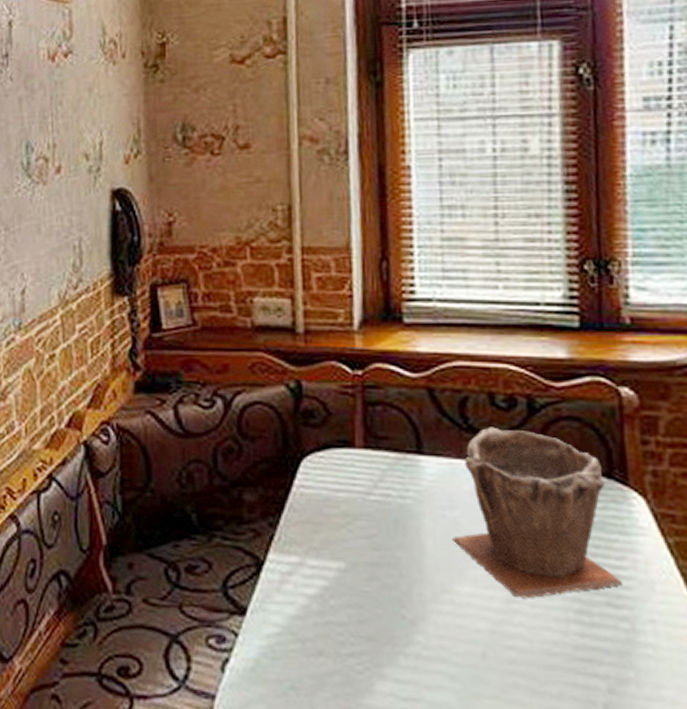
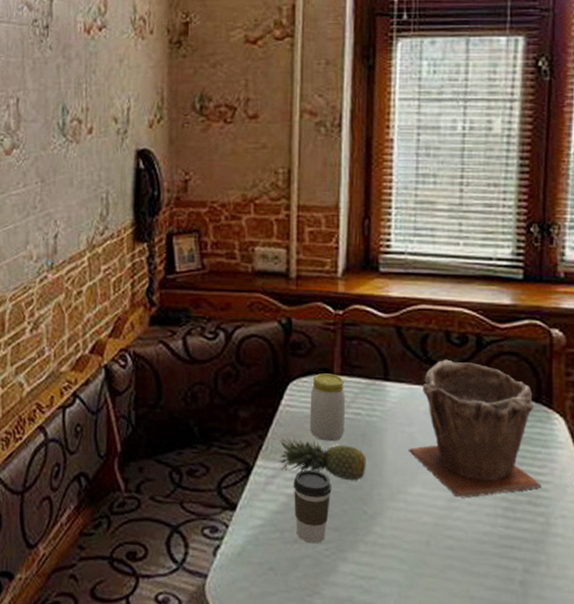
fruit: none [293,525,402,579] -> present [278,438,366,481]
coffee cup: none [313,564,361,657] -> present [293,469,332,544]
jar: none [328,446,373,530] -> present [309,373,346,442]

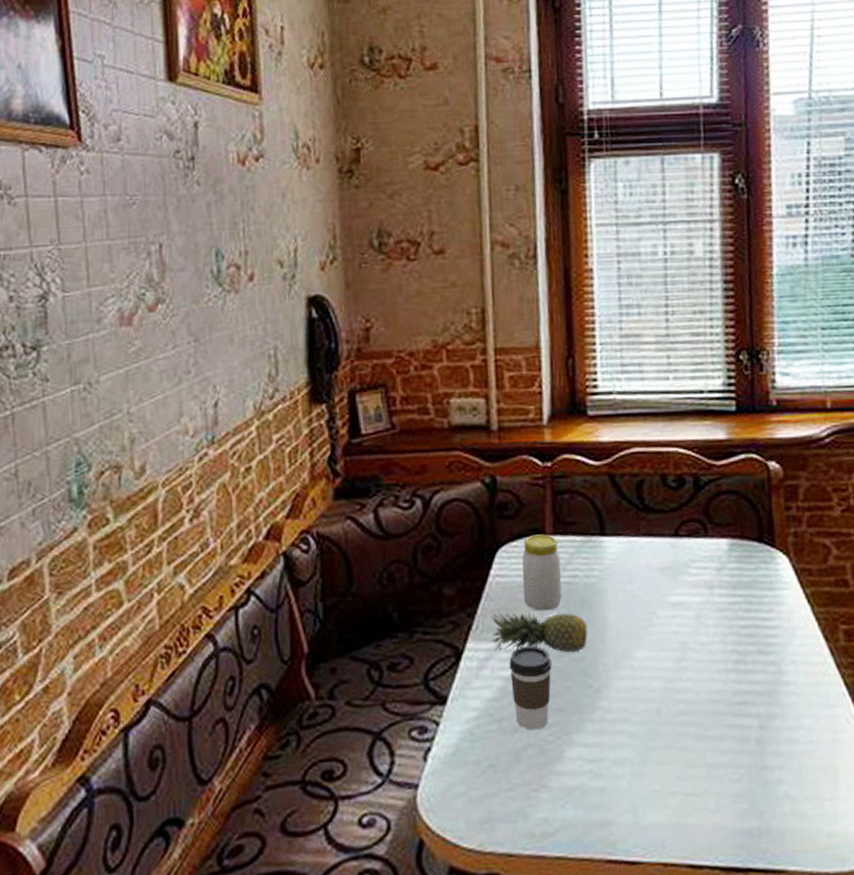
plant pot: present [407,359,542,498] -> none [630,505,771,656]

